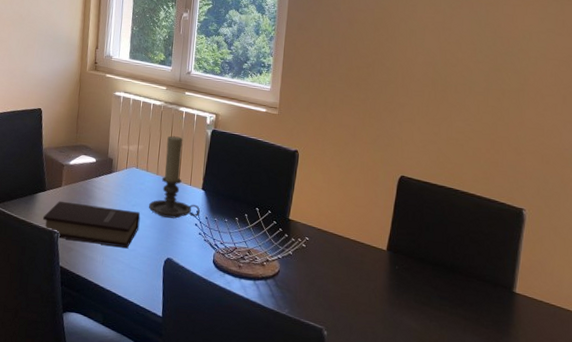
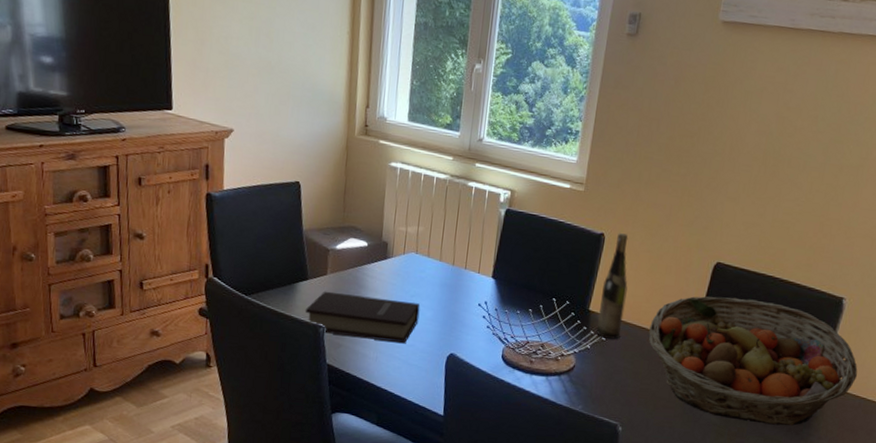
candle holder: present [148,136,201,219] -> none [429,215,490,310]
wine bottle: none [297,149,322,246] -> present [596,232,628,339]
fruit basket: none [345,206,548,334] -> present [649,296,858,426]

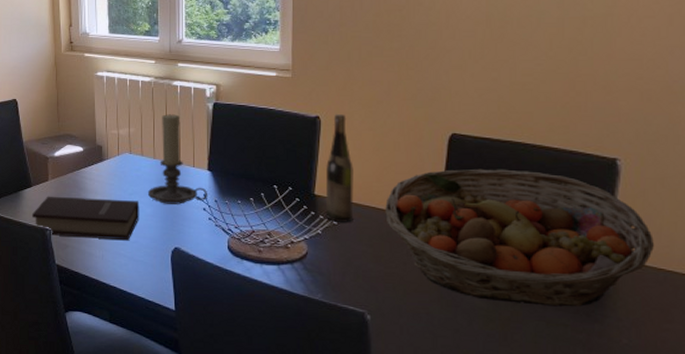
candle holder: none [429,215,490,310] -> present [147,114,208,205]

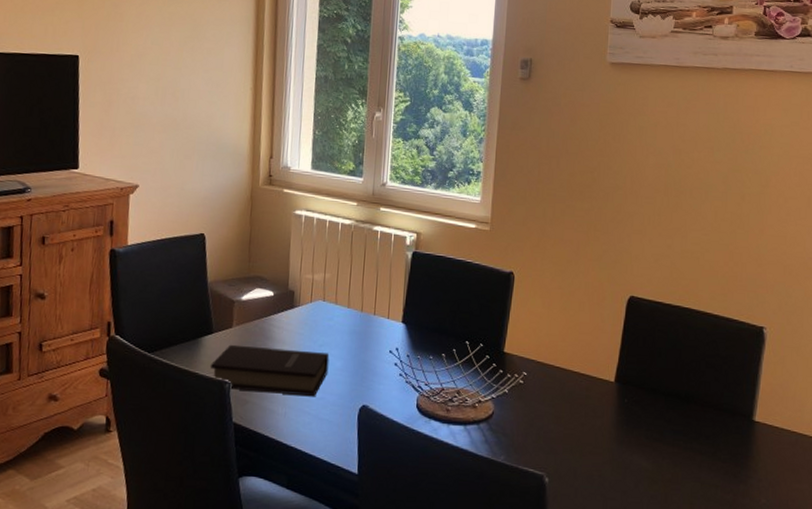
candle holder: present [147,114,208,205] -> none [338,260,401,358]
wine bottle: present [326,113,354,222] -> none [514,270,542,382]
fruit basket: present [385,168,654,307] -> none [568,331,789,469]

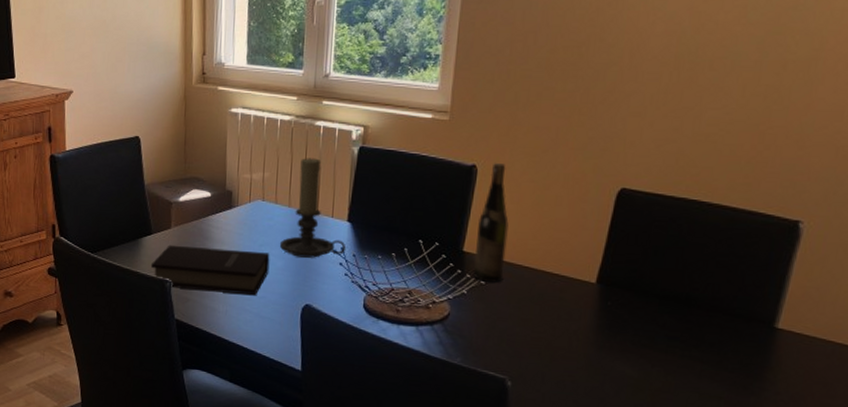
candle holder: none [338,260,401,358] -> present [279,158,346,258]
wine bottle: none [514,270,542,382] -> present [474,162,509,283]

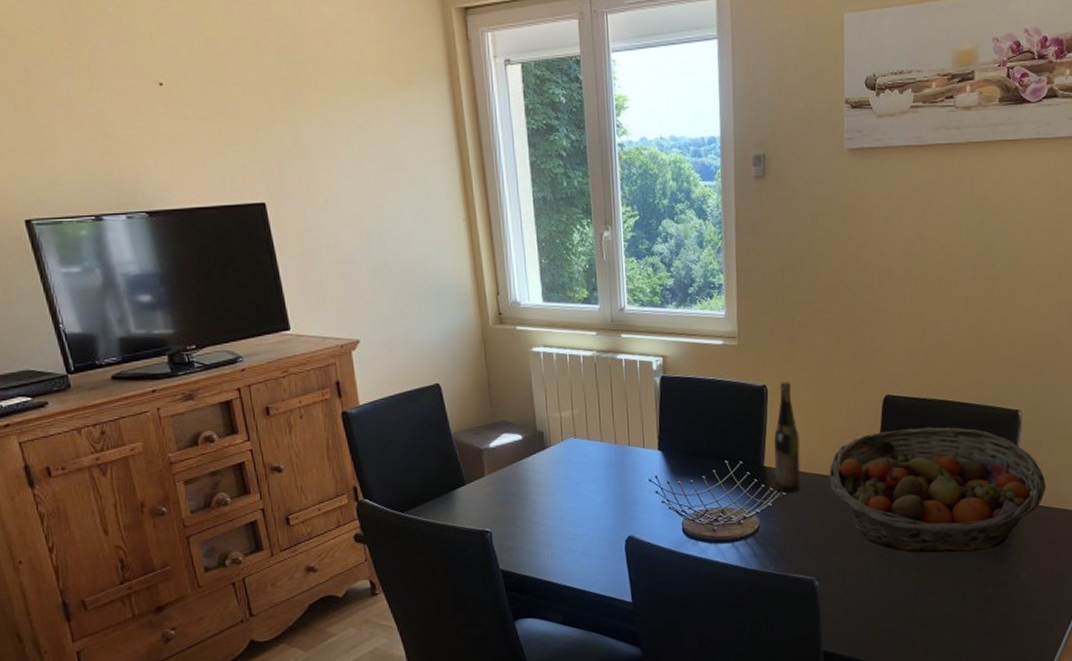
book: present [150,244,270,296] -> none [467,490,590,538]
candle holder: present [279,158,346,258] -> none [596,391,660,491]
fruit basket: none [538,228,827,379] -> present [829,427,1046,553]

